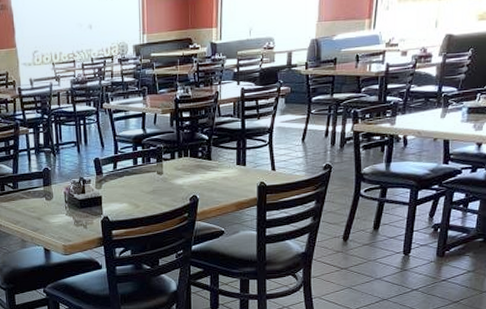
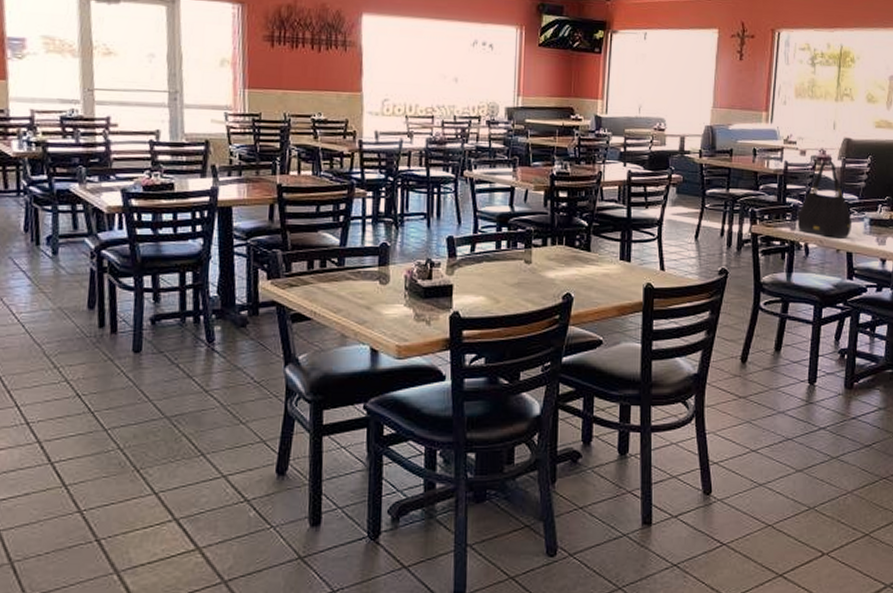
handbag: none [396,57,450,129] -> present [797,160,851,239]

